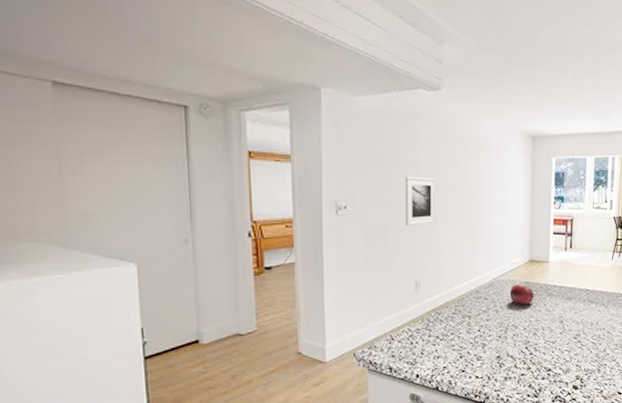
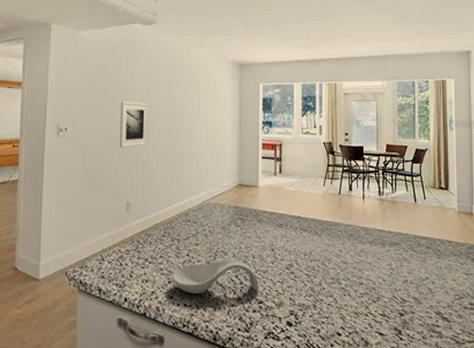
spoon rest: none [464,332,548,367] -> present [172,260,259,295]
fruit: present [509,284,534,305] -> none [218,208,243,230]

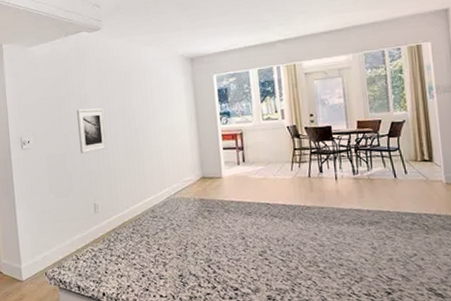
spoon rest: present [172,260,259,295] -> none [145,250,233,286]

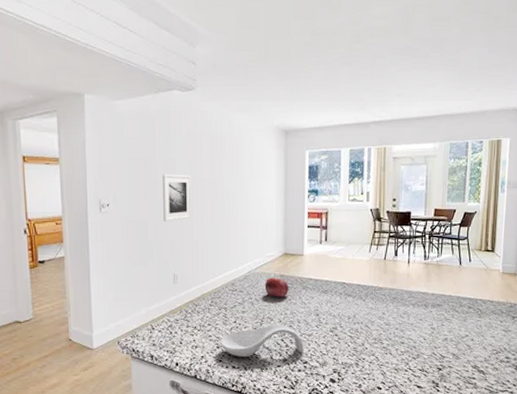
spoon rest: none [145,250,233,286] -> present [221,325,304,358]
fruit: none [185,201,210,222] -> present [264,277,289,298]

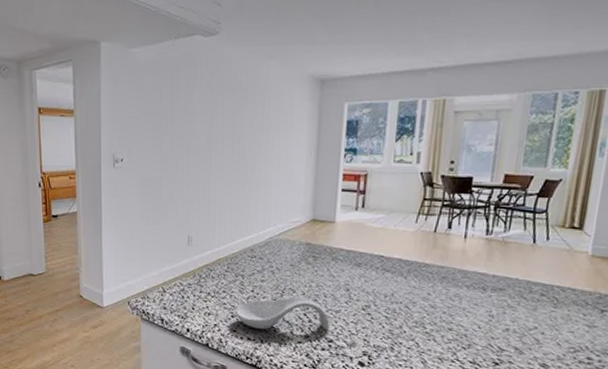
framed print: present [163,174,192,221] -> none [179,128,211,179]
fruit: present [264,277,289,298] -> none [287,245,316,268]

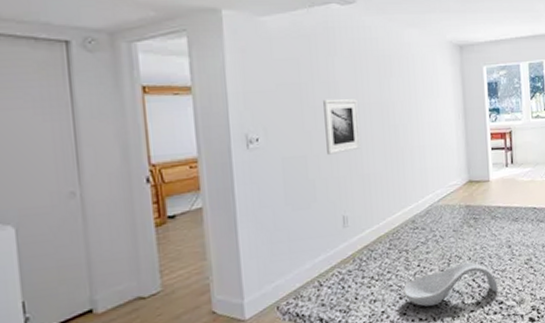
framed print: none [179,128,211,179] -> present [323,99,361,155]

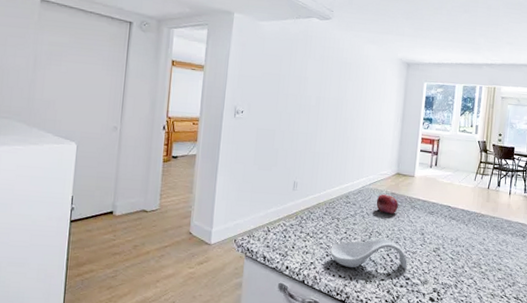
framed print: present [323,99,361,155] -> none [291,89,320,133]
fruit: none [449,208,476,232] -> present [376,194,399,214]

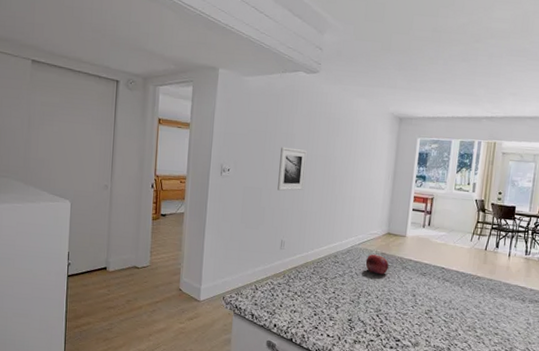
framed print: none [291,89,320,133] -> present [277,147,307,191]
spoon rest: present [330,239,407,270] -> none [318,300,398,331]

